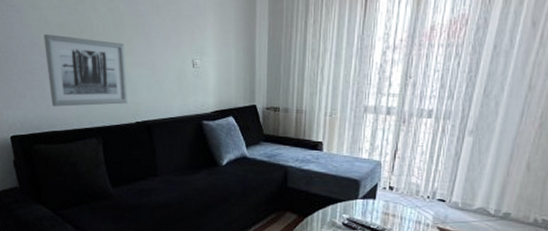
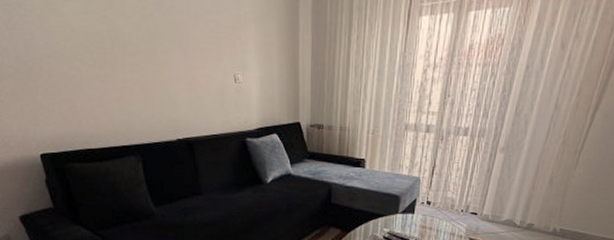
wall art: present [44,34,128,107] -> none [70,43,167,123]

